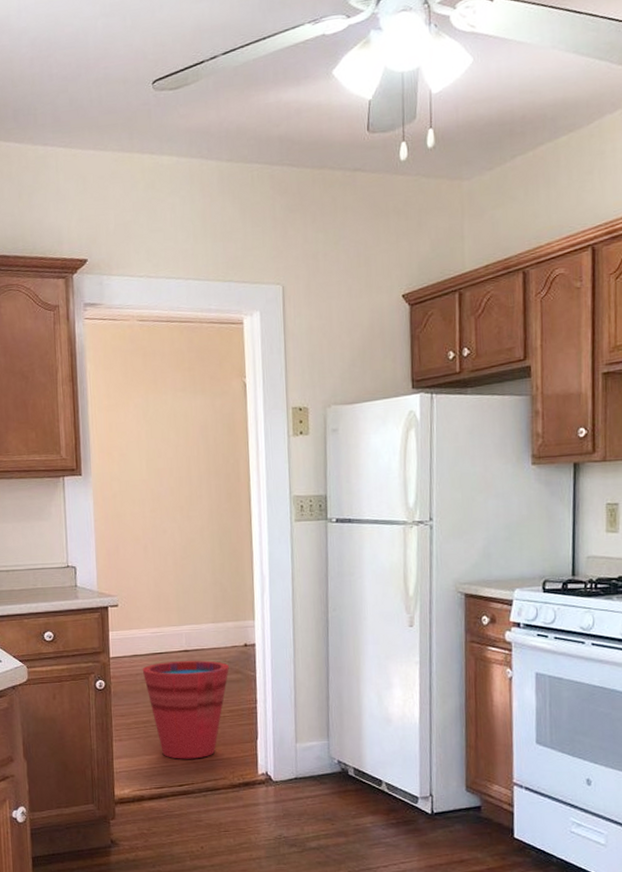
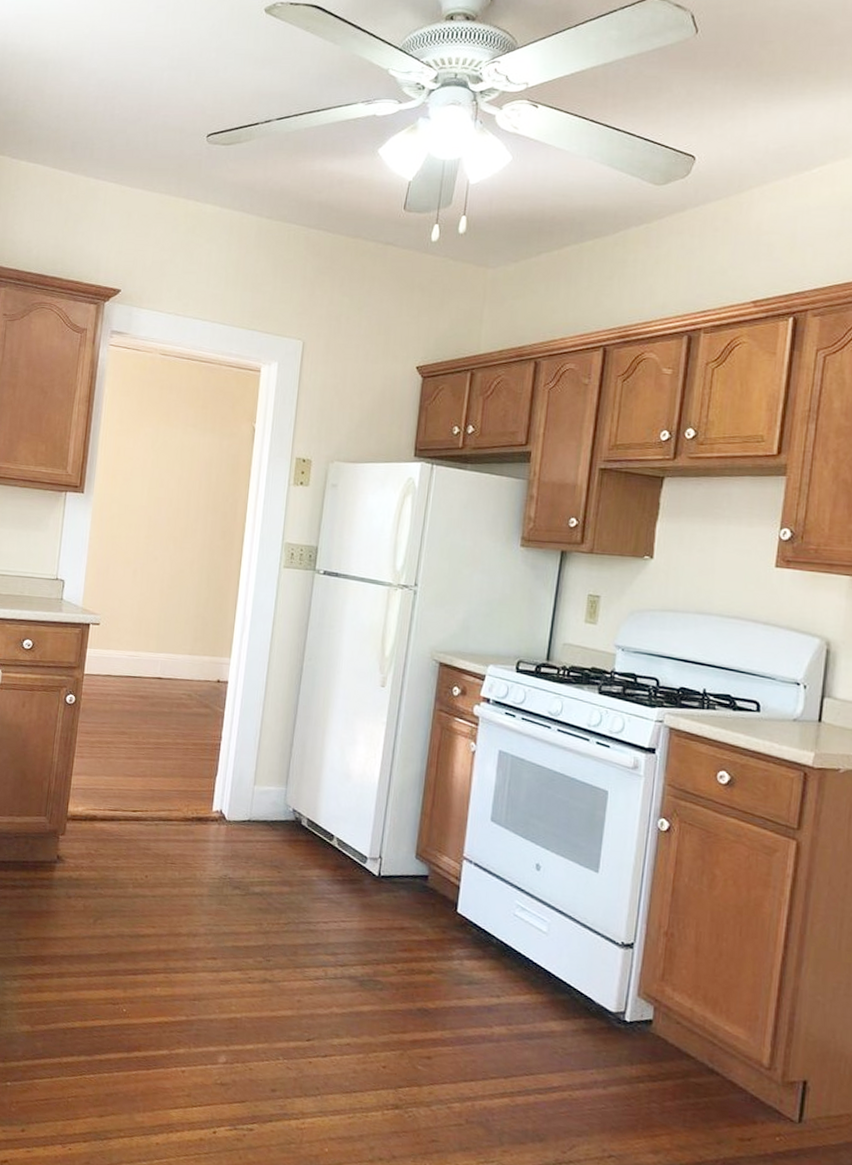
bucket: present [142,660,229,759] -> none [113,686,199,787]

